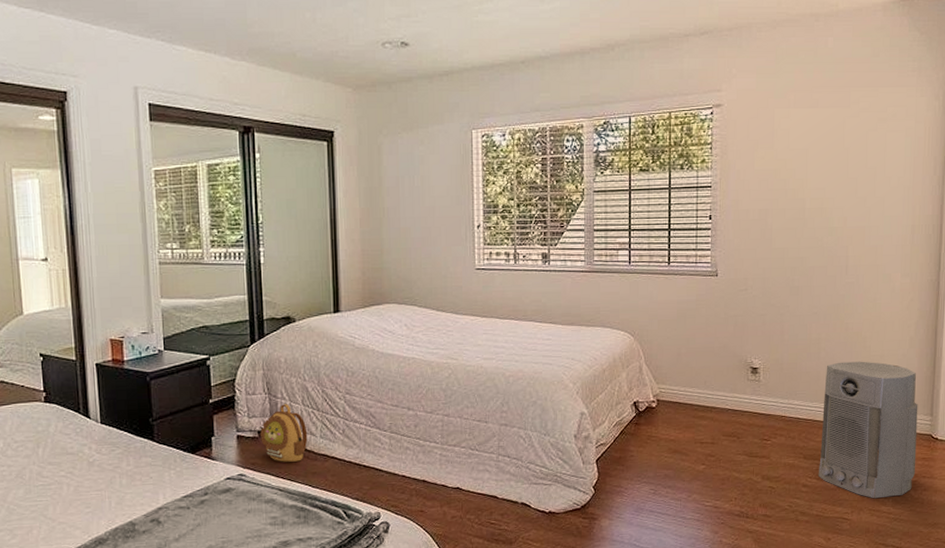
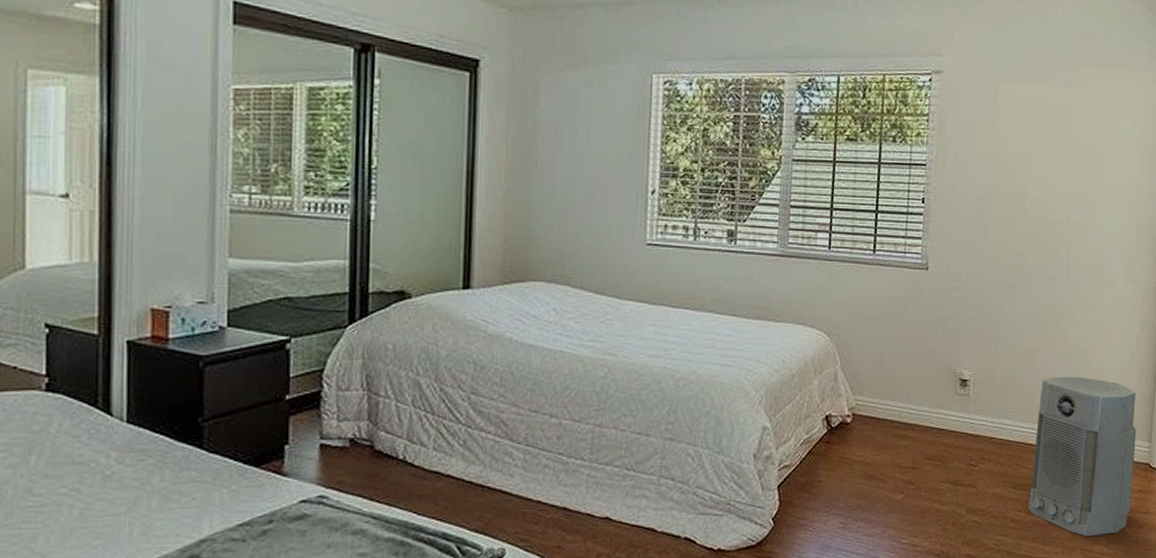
backpack: present [260,404,308,462] -> none [352,404,417,481]

